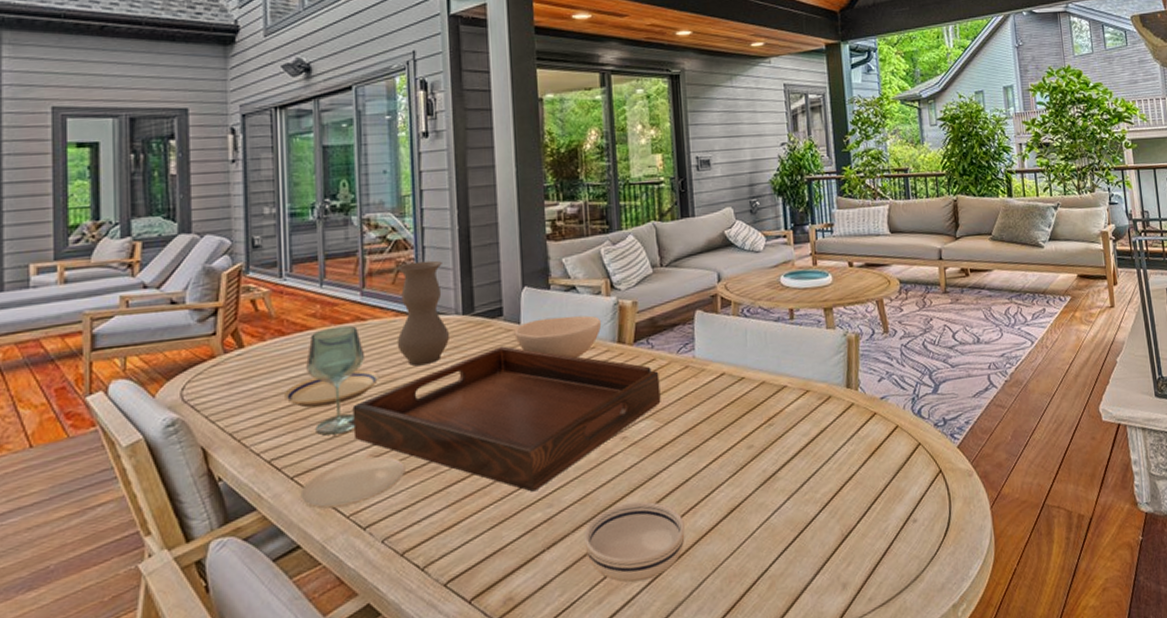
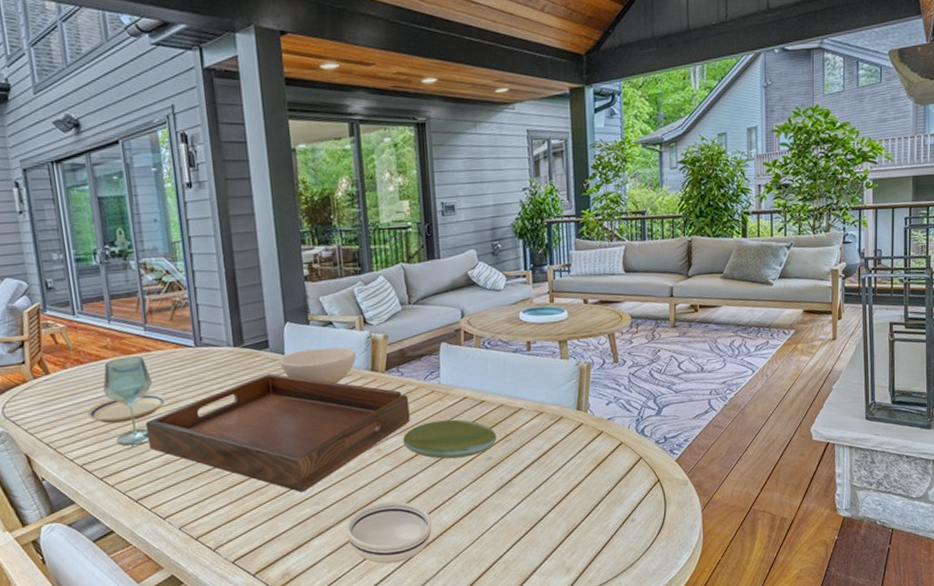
plate: present [300,456,406,509] -> none [109,463,194,503]
vase: present [397,260,450,366] -> none [173,299,224,390]
plate: none [652,399,759,448] -> present [403,419,497,459]

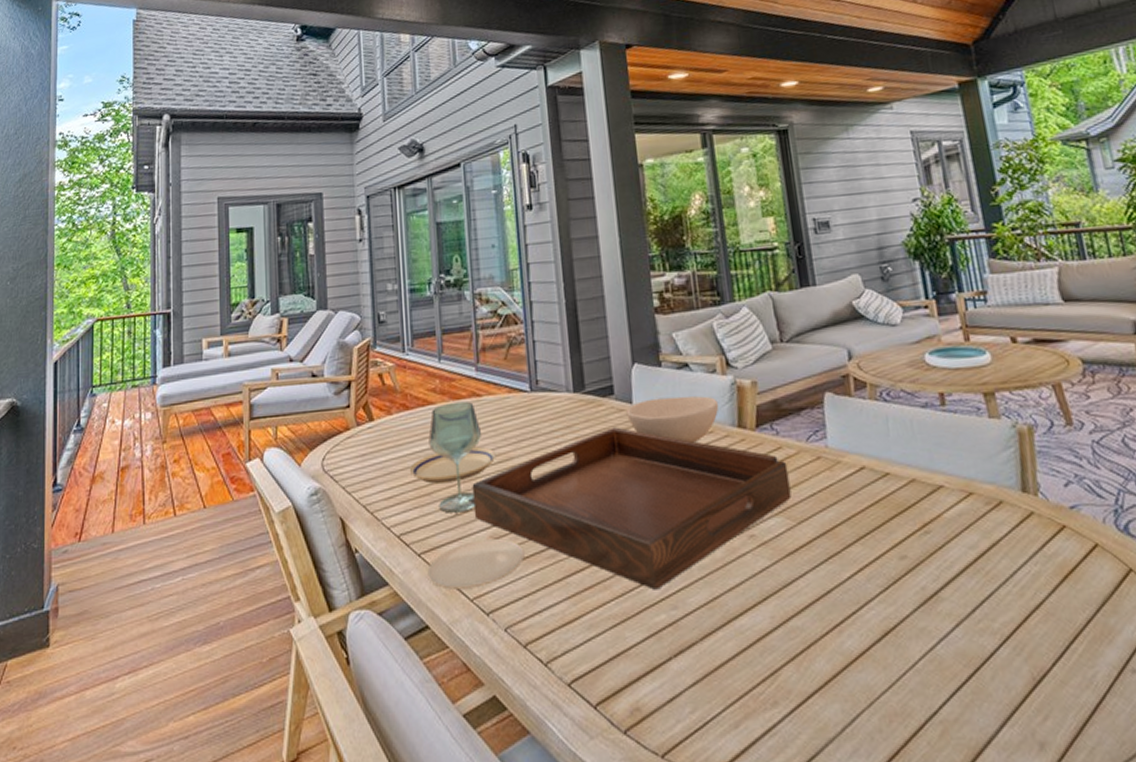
plate: none [109,463,194,503] -> present [427,539,525,590]
bowl: present [346,501,432,564] -> none [713,611,832,708]
plate: present [403,419,497,459] -> none [783,497,912,555]

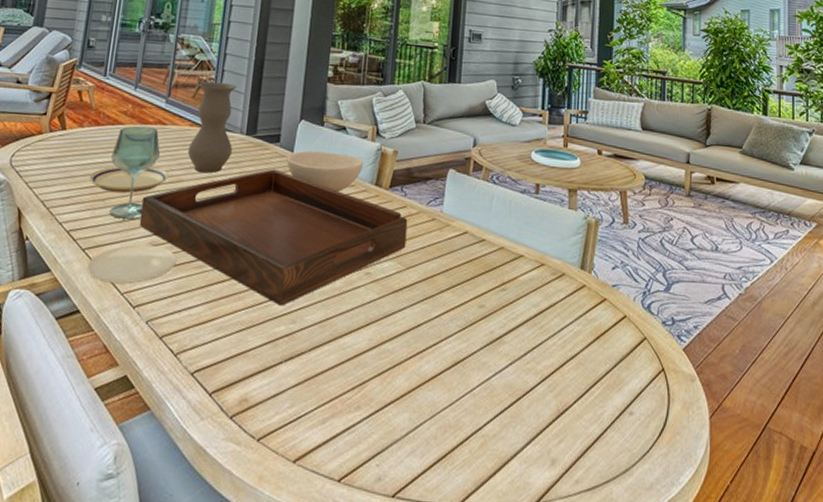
vase: none [508,335,563,446] -> present [187,81,237,174]

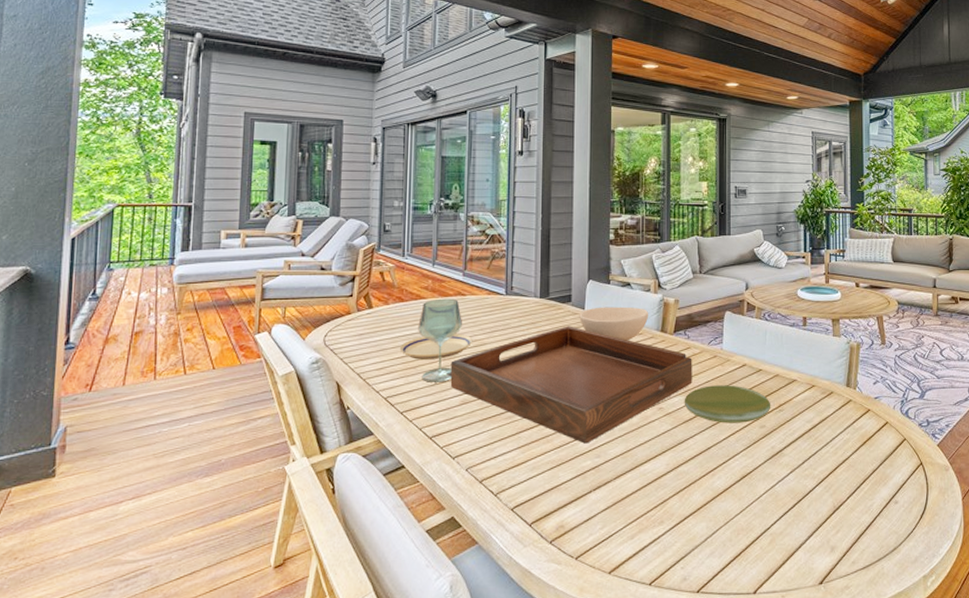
plate: present [87,244,177,284] -> none [407,403,488,439]
vase: present [187,81,237,174] -> none [488,253,529,335]
plate: none [394,252,493,300] -> present [684,385,771,423]

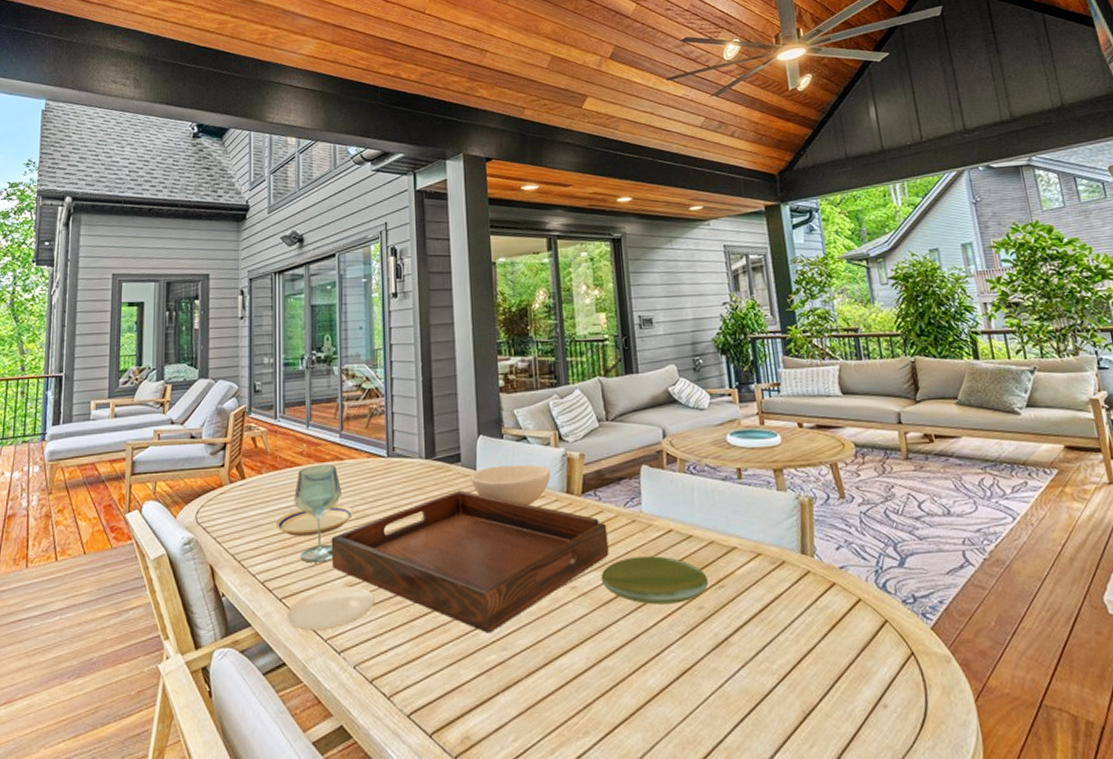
plate: none [407,403,488,439] -> present [287,586,375,631]

